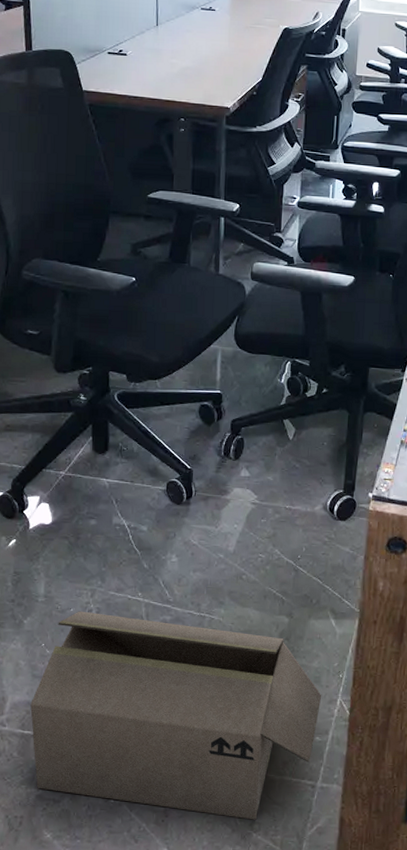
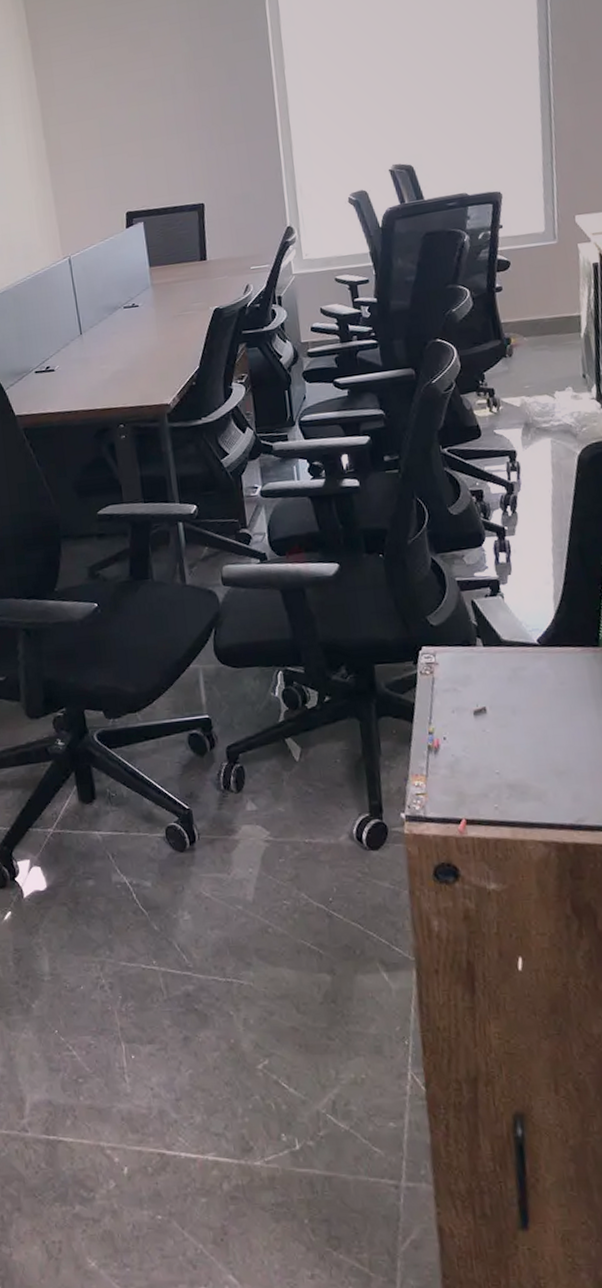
cardboard box: present [30,611,322,820] -> none [52,988,388,1234]

